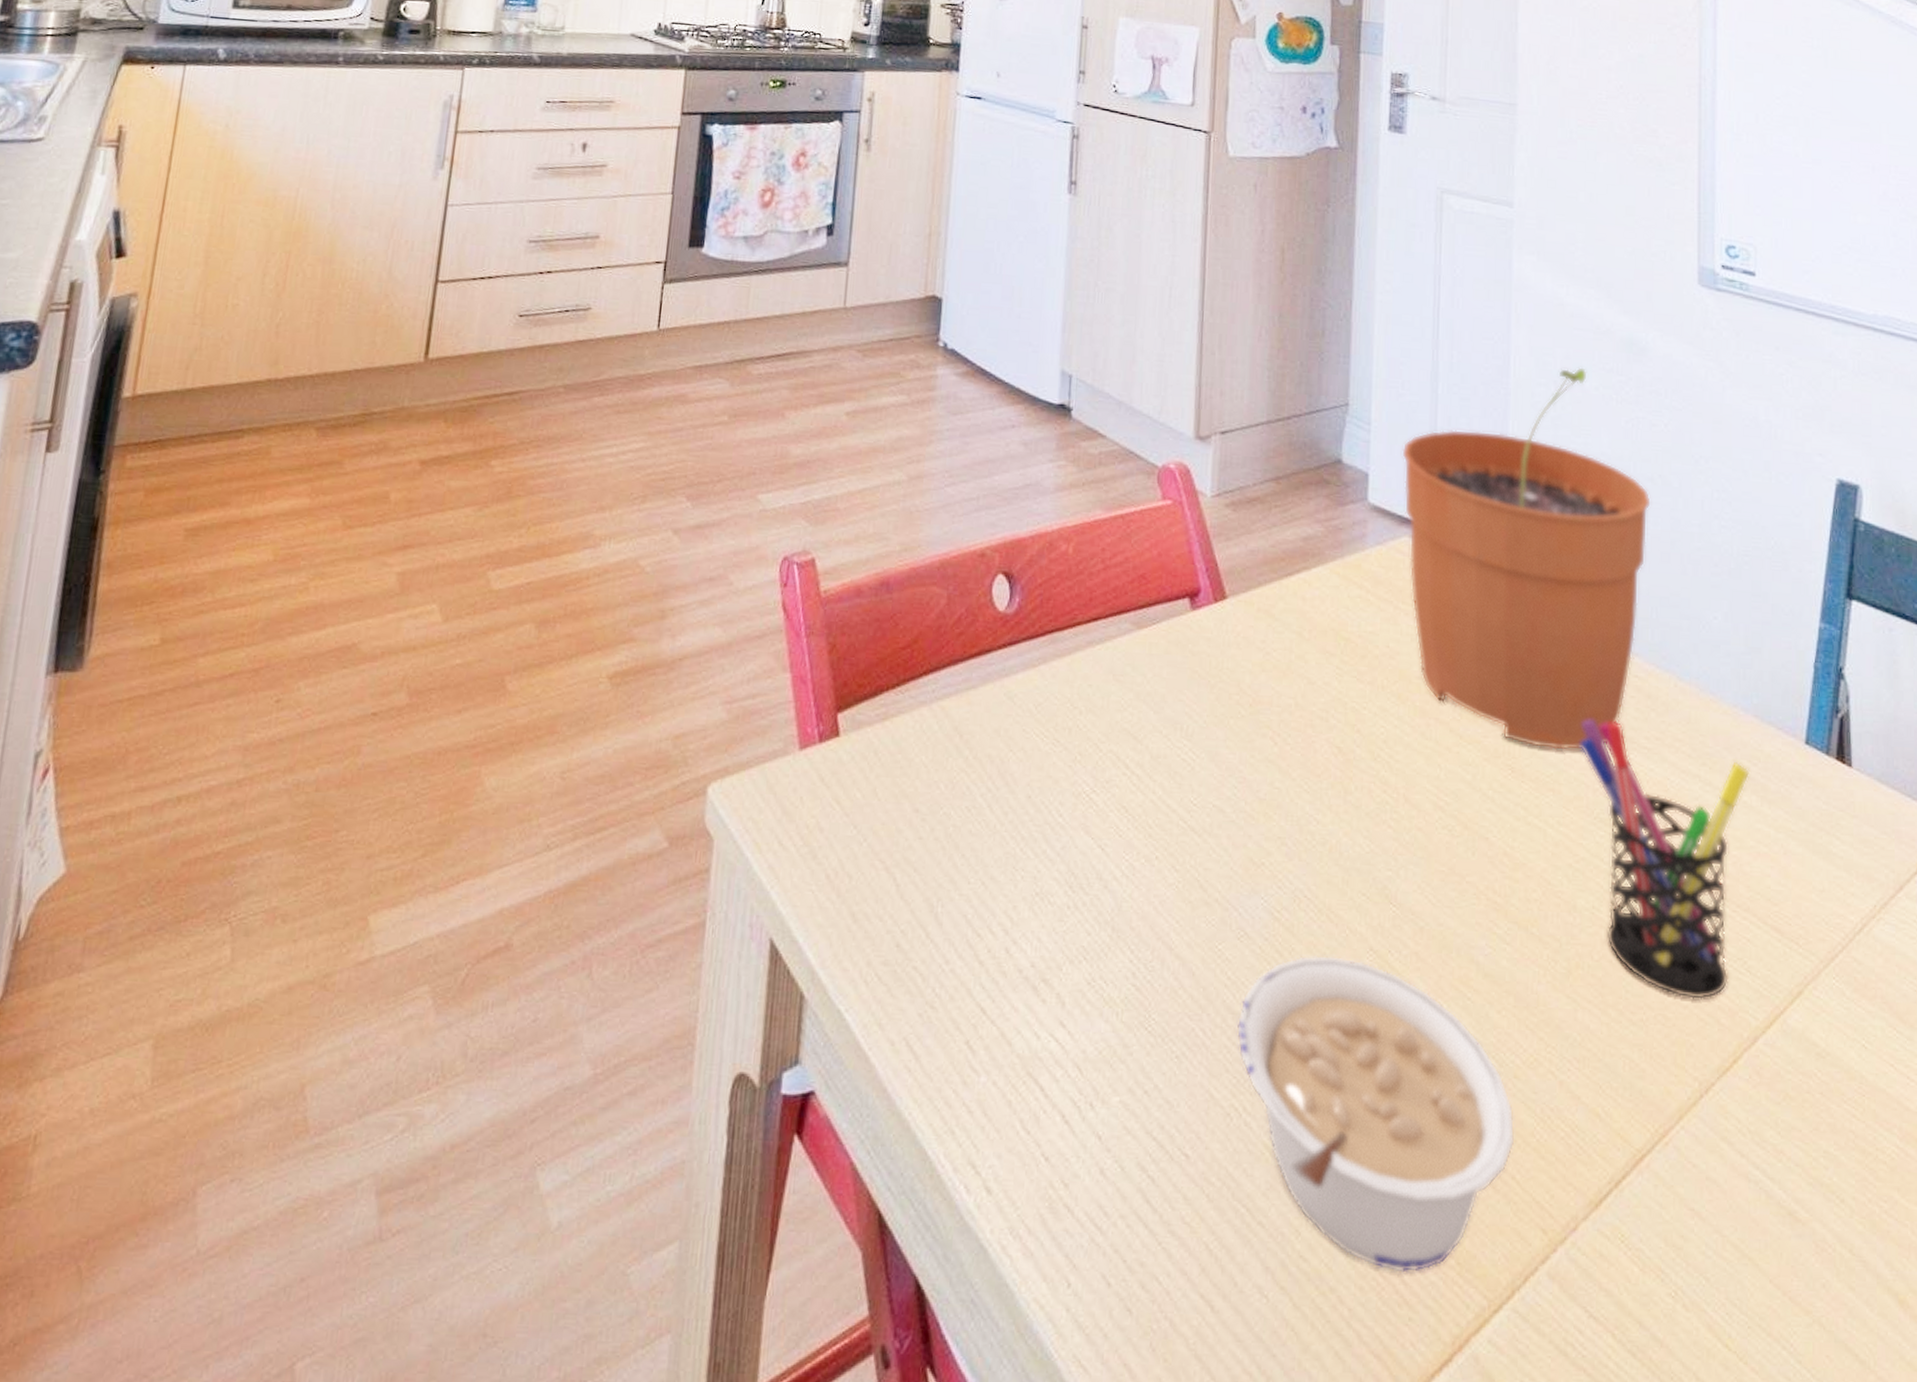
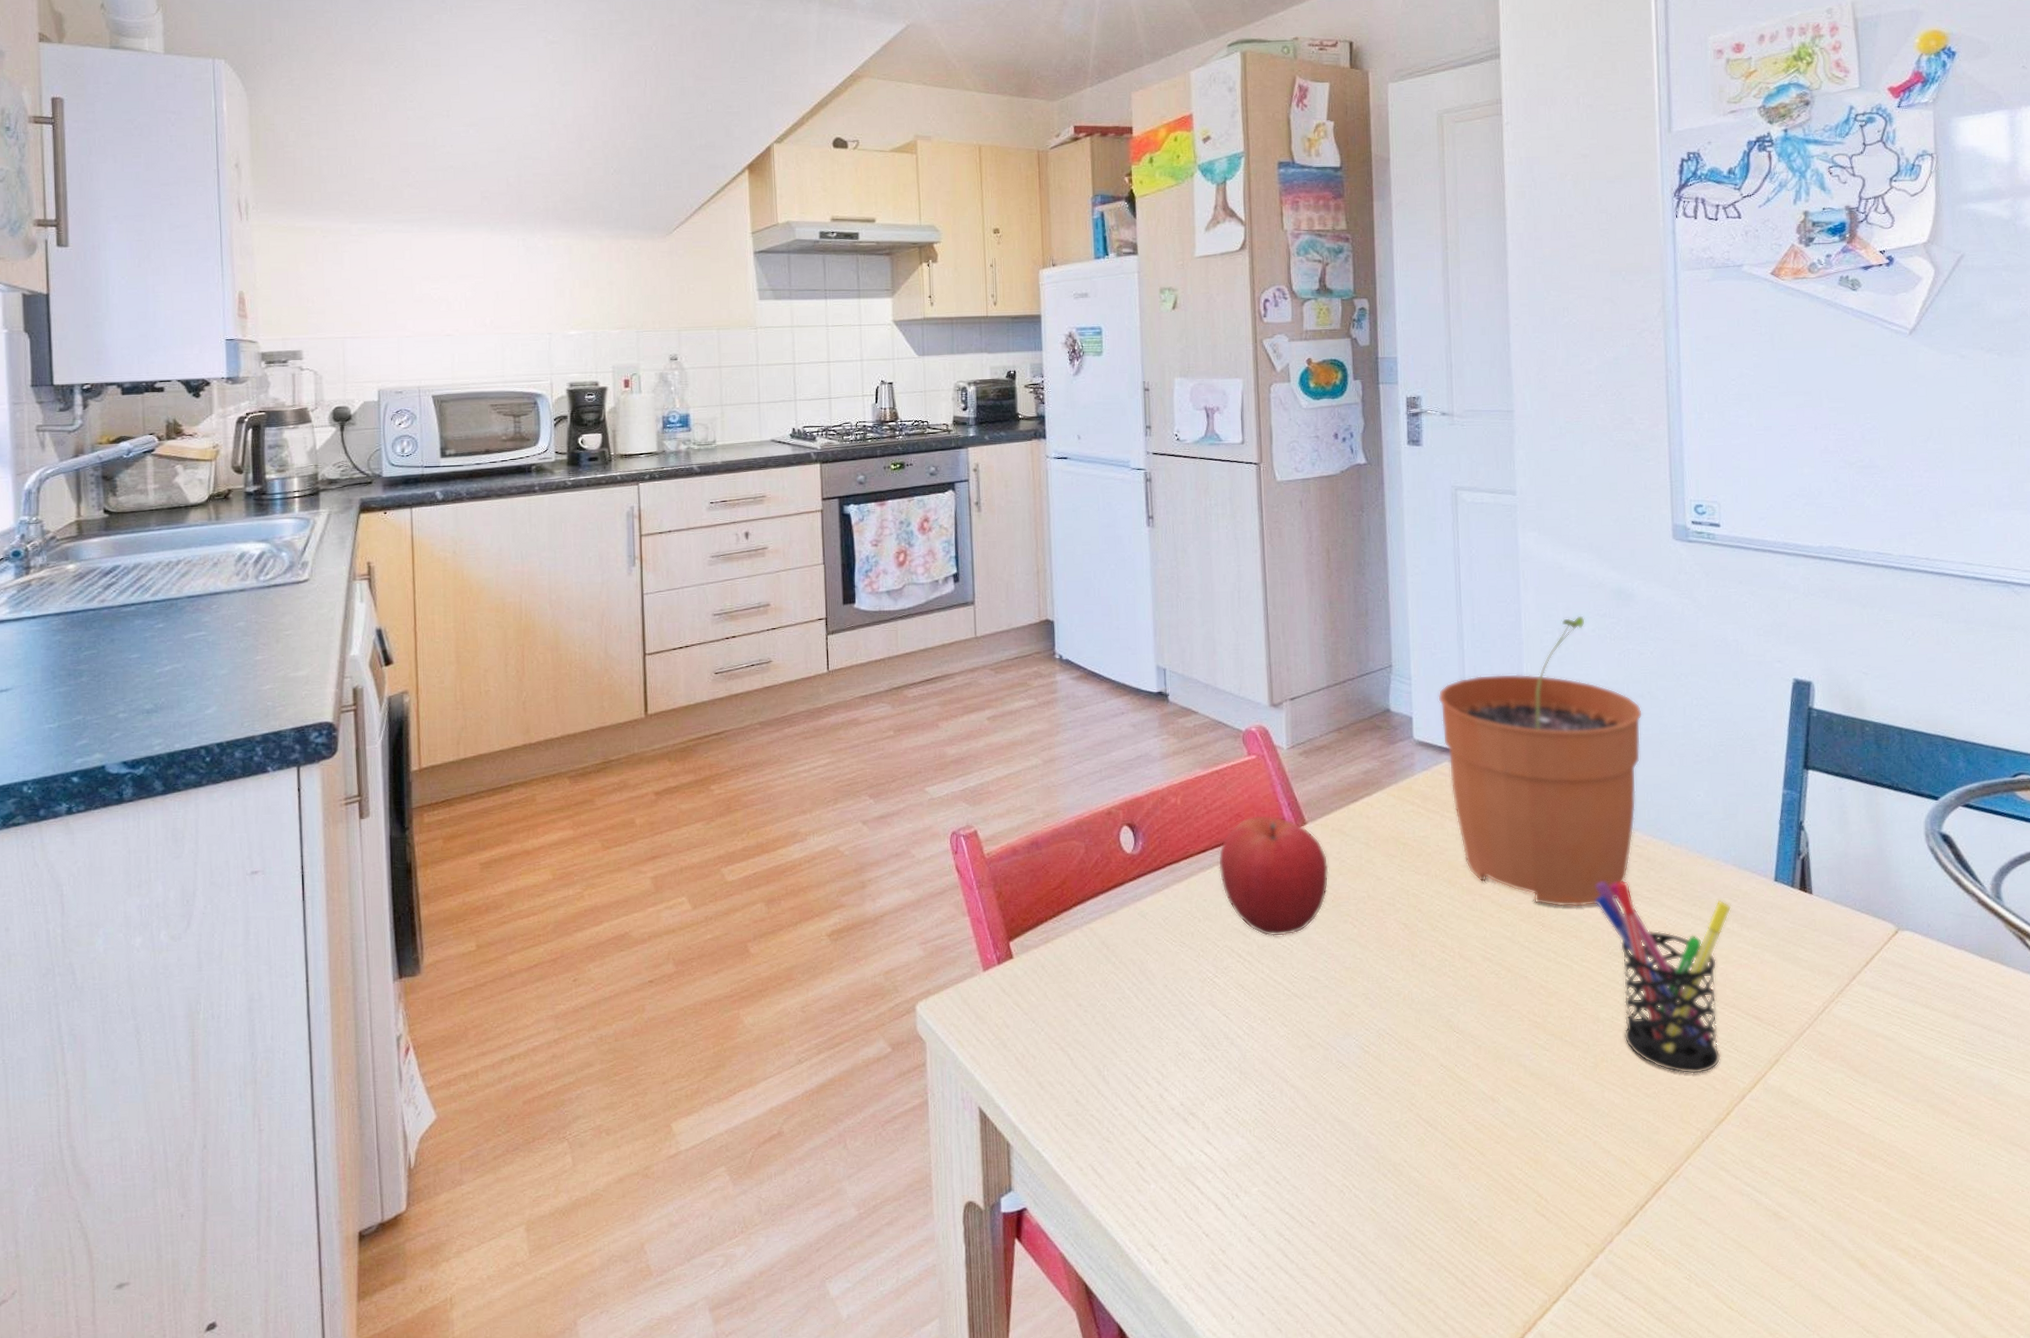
fruit: none [1111,579,1250,746] -> present [1218,814,1329,936]
legume: present [1236,954,1515,1273] -> none [1342,1072,1562,1284]

